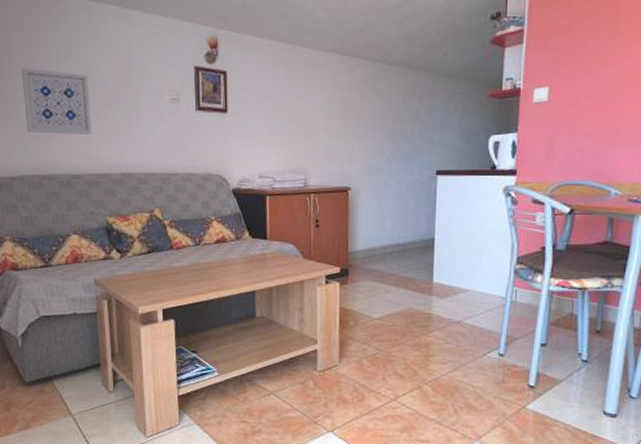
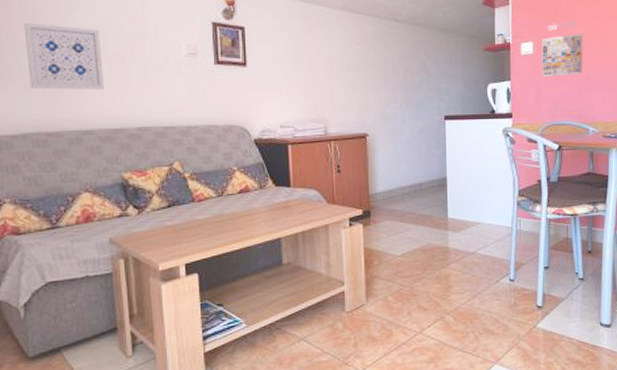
calendar: none [557,60,613,129] -> present [541,20,583,77]

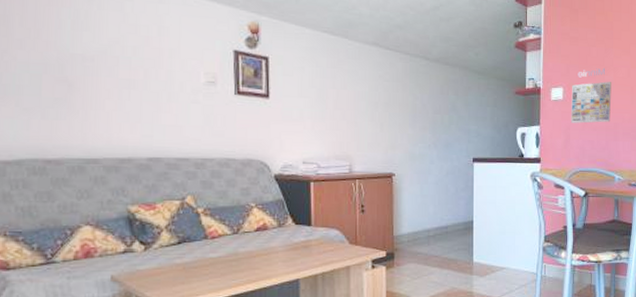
wall art: present [24,22,105,89] -> none [24,39,113,115]

